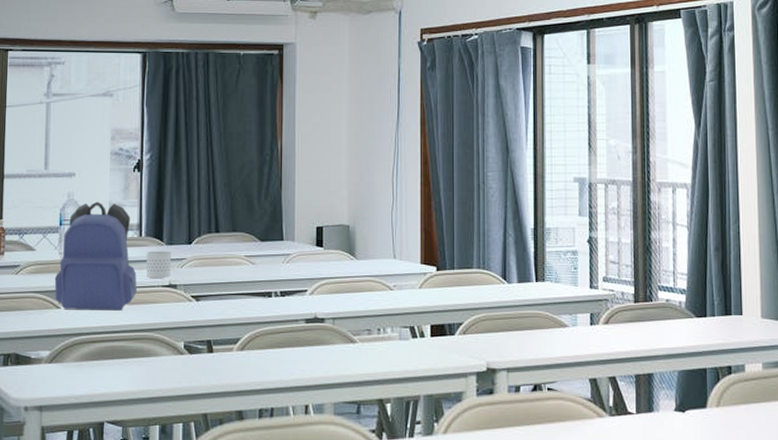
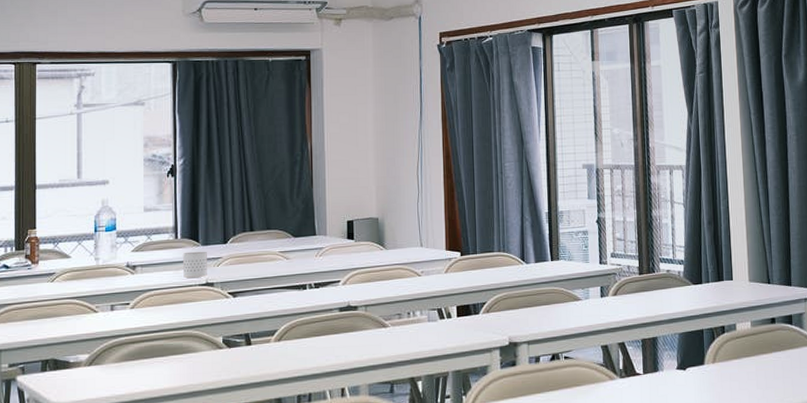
backpack: present [54,201,138,311] -> none [91,207,175,314]

